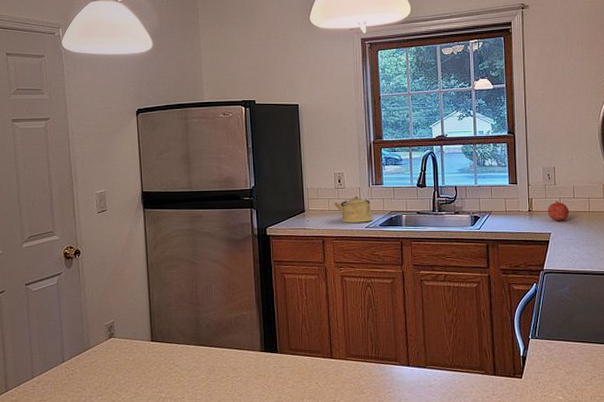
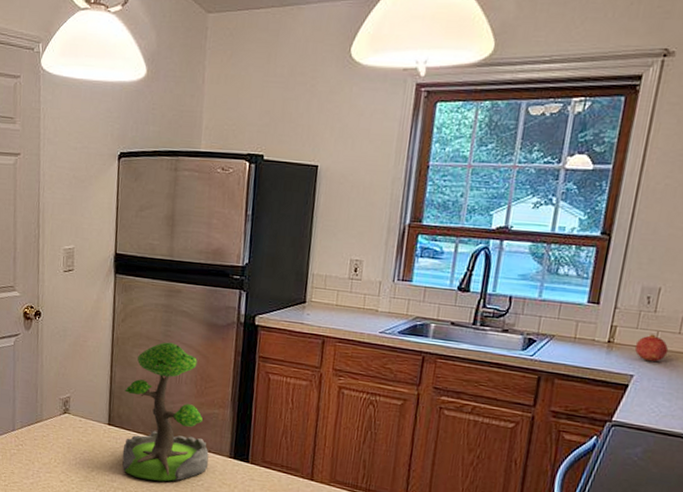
plant: none [163,260,243,385] -> present [122,342,209,482]
kettle: present [333,195,373,223] -> none [343,291,392,327]

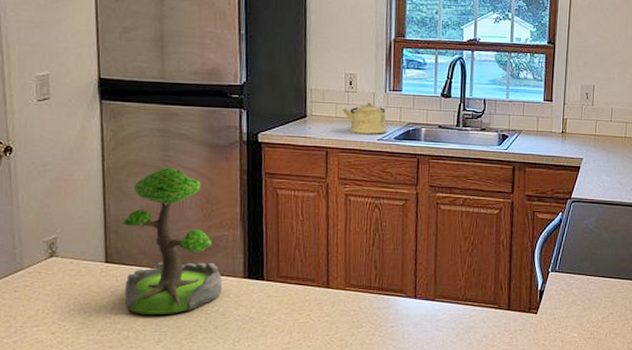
kettle: none [343,291,392,327] -> present [342,102,387,134]
fruit: present [634,334,669,362] -> none [581,123,605,146]

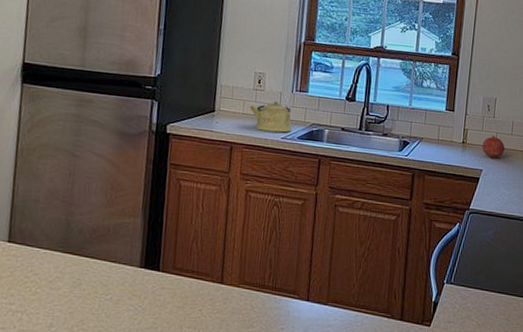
plant: present [122,167,222,316] -> none [22,152,119,299]
fruit: none [581,123,605,146] -> present [481,135,506,158]

